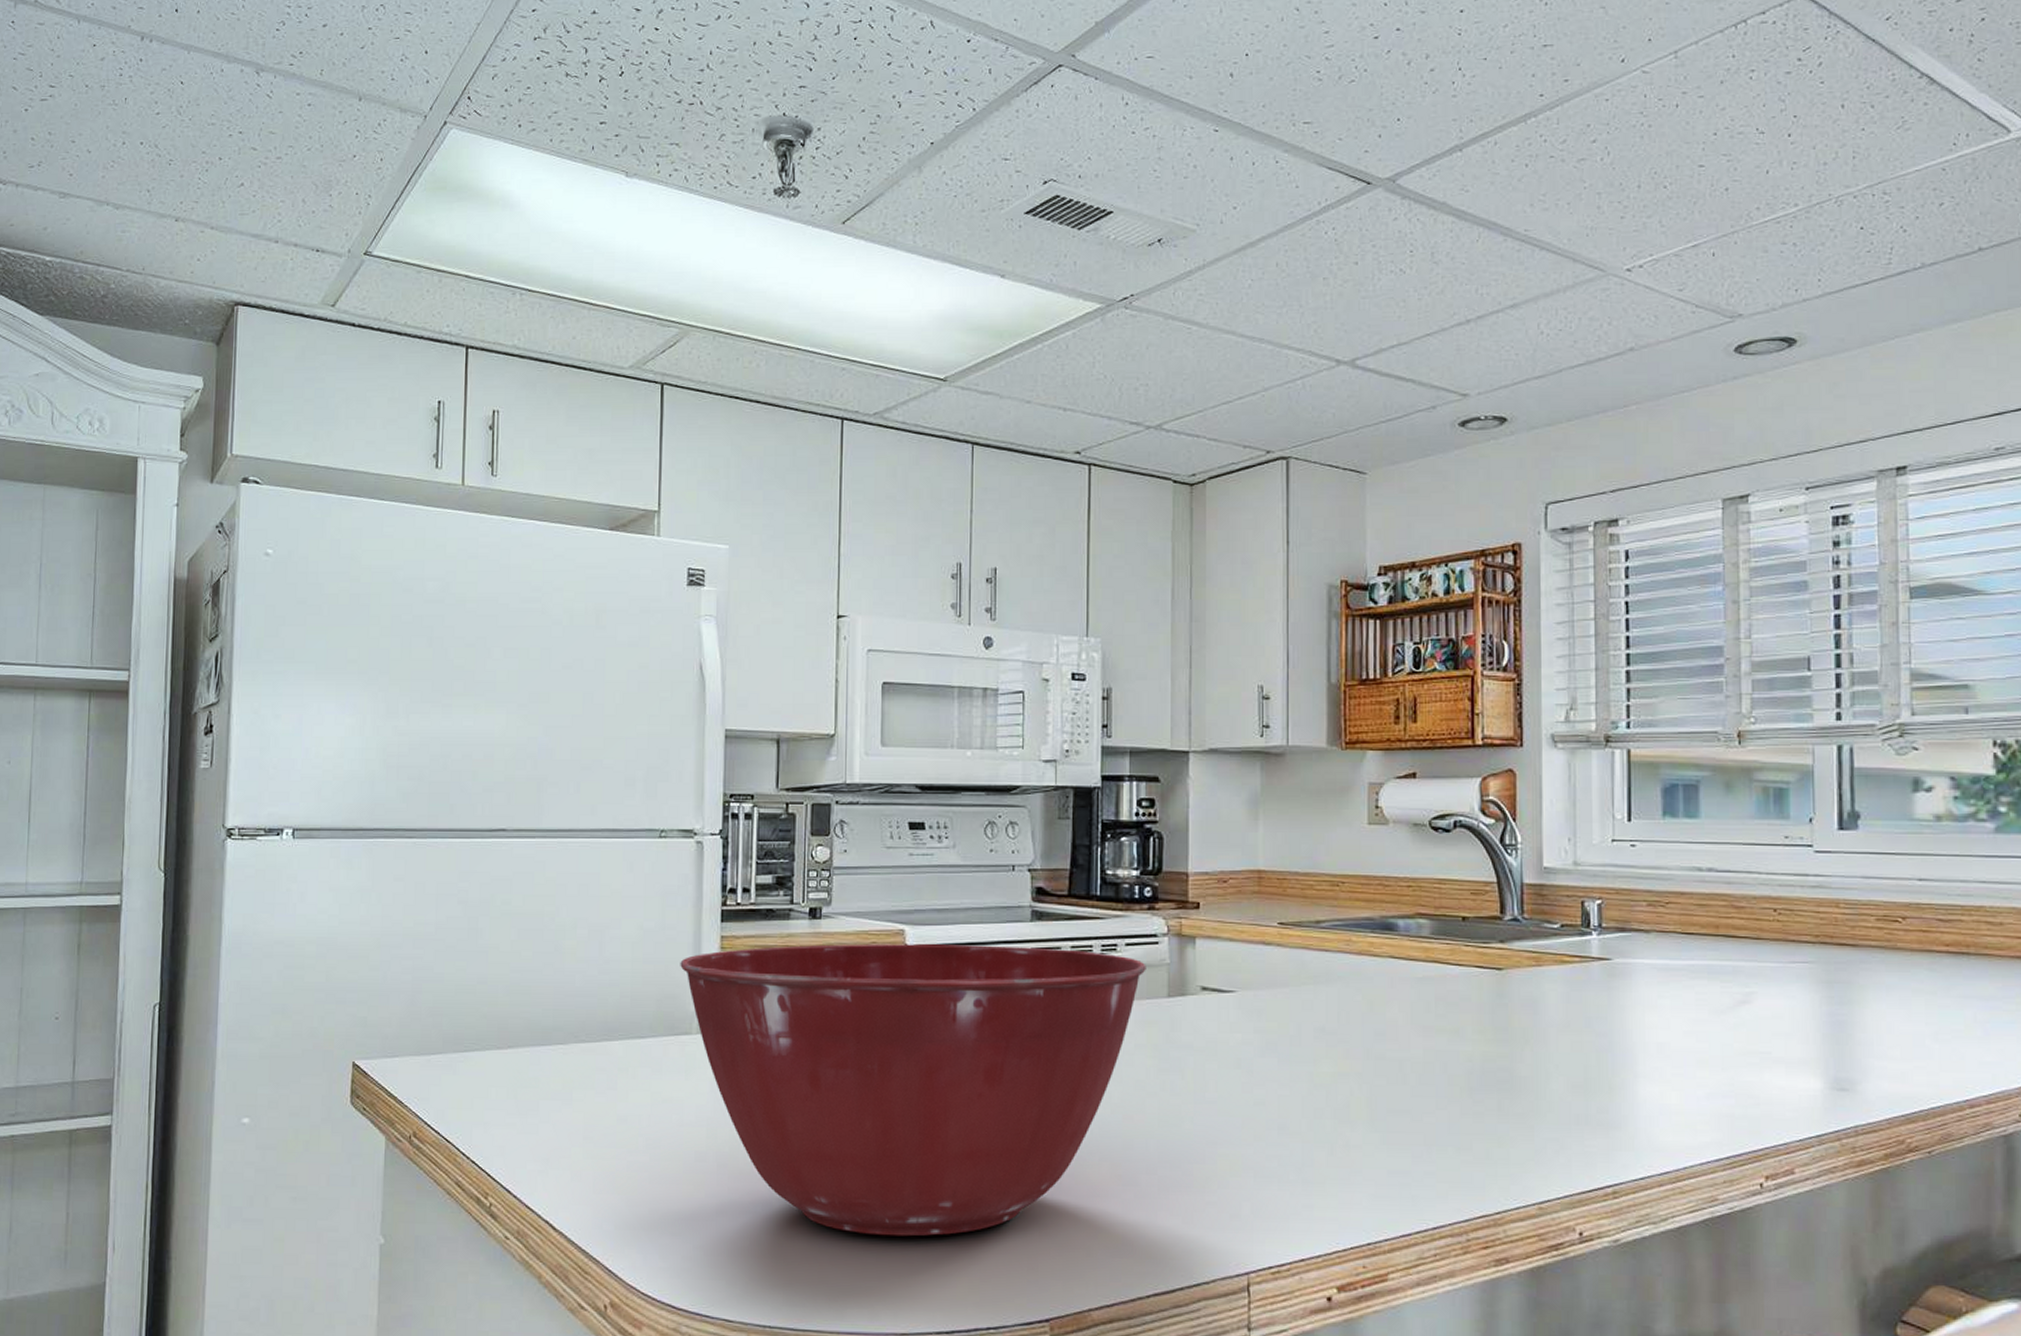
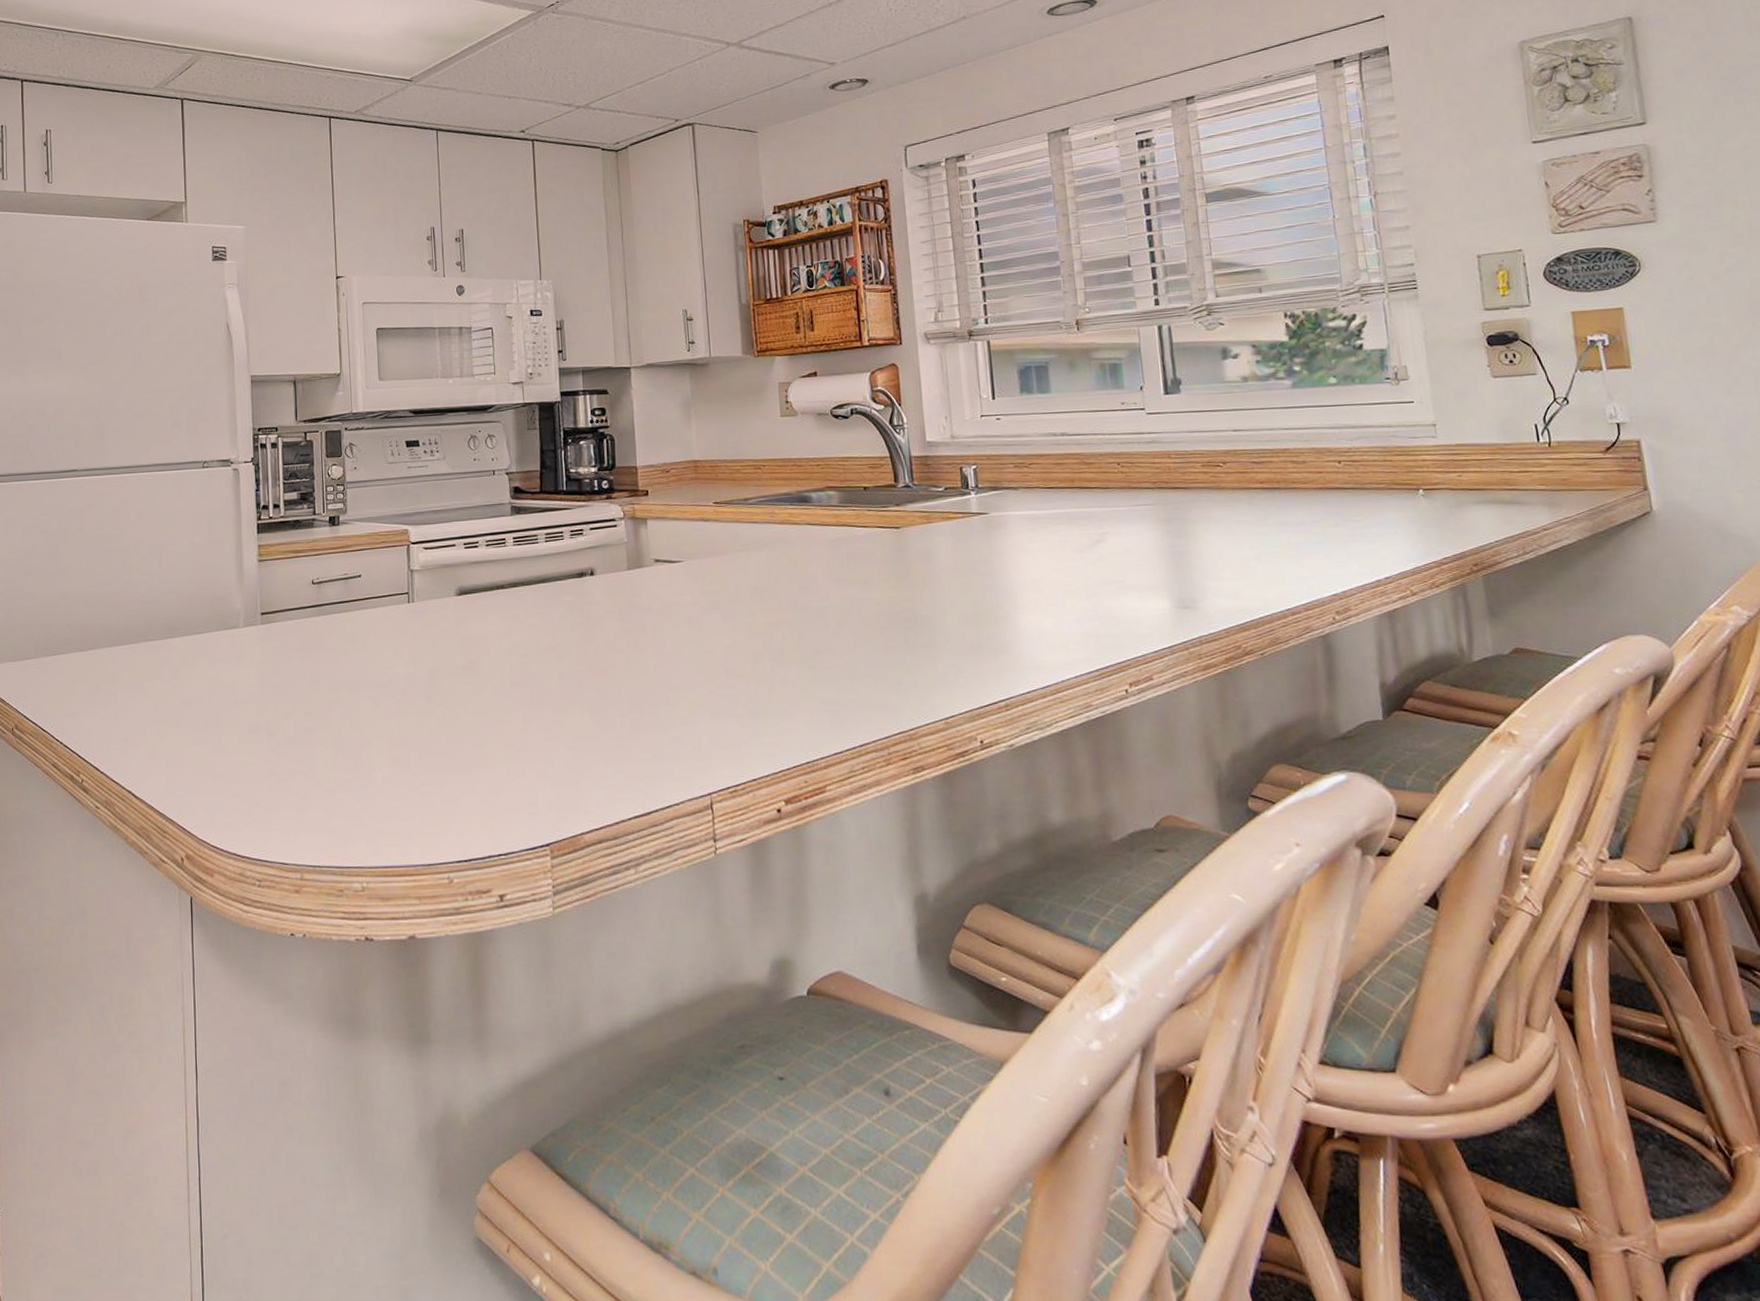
mixing bowl: present [680,944,1146,1237] -> none [226,536,609,784]

